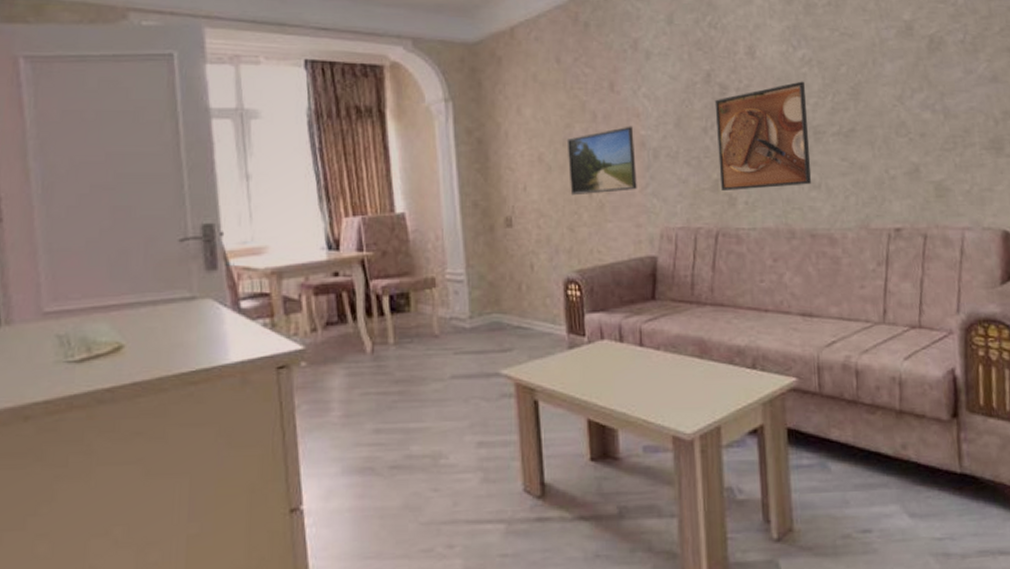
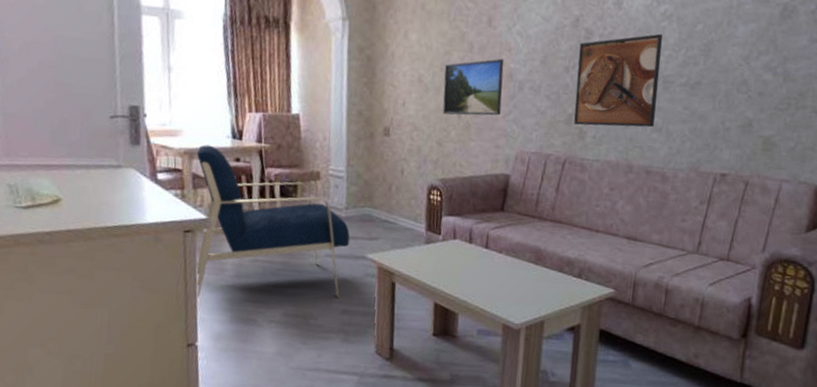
chair: none [286,261,479,448] -> present [195,145,350,297]

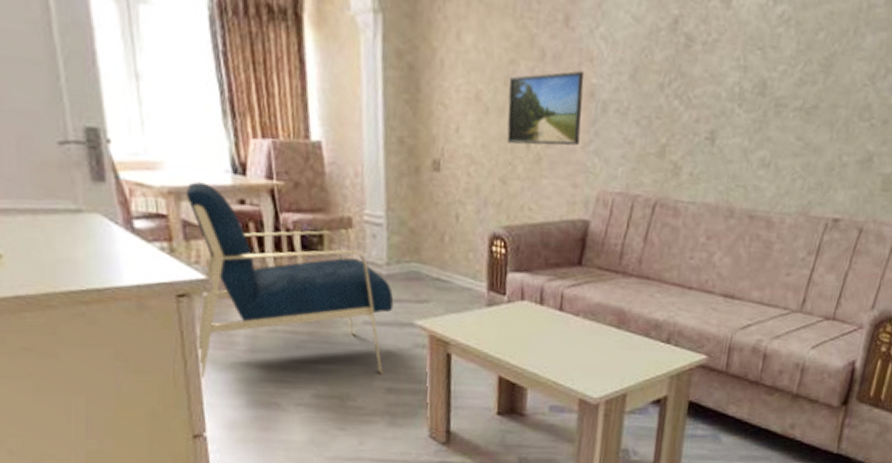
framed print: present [574,33,662,128] -> none [667,42,777,162]

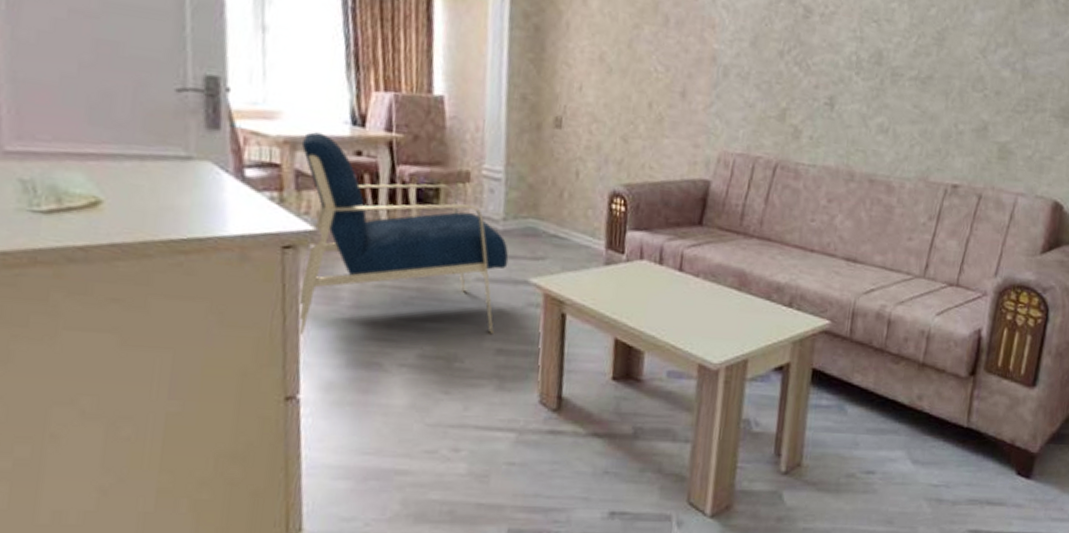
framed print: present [507,70,584,146] -> none [629,36,706,108]

